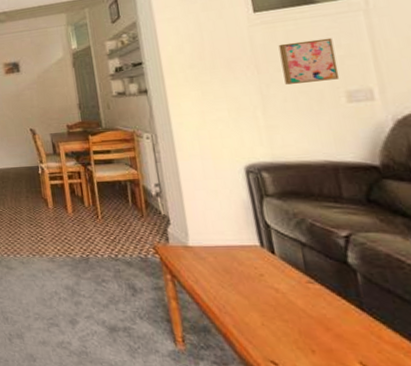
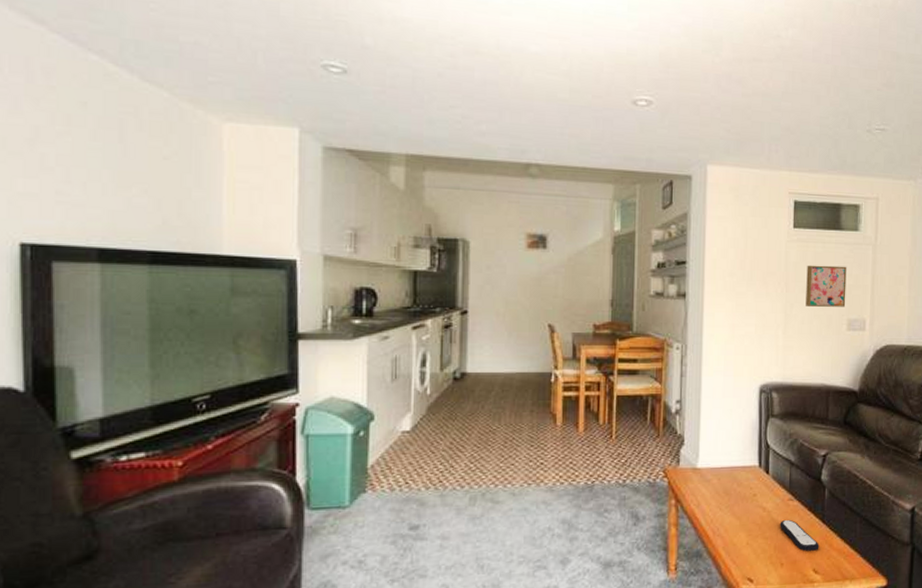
remote control: none [300,303,363,341] -> present [779,519,819,551]

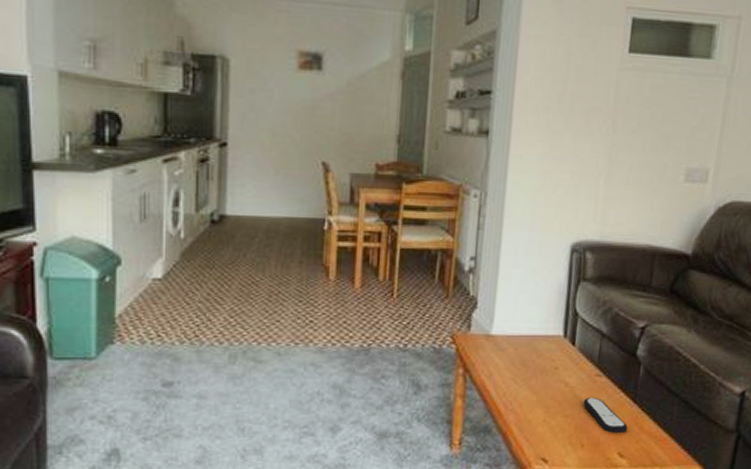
wall art: present [806,265,847,307] -> none [636,99,692,153]

